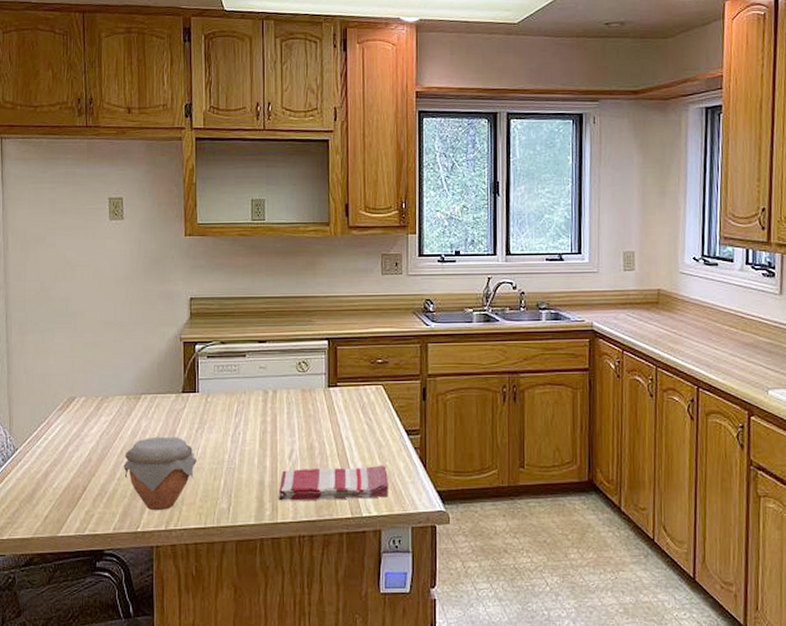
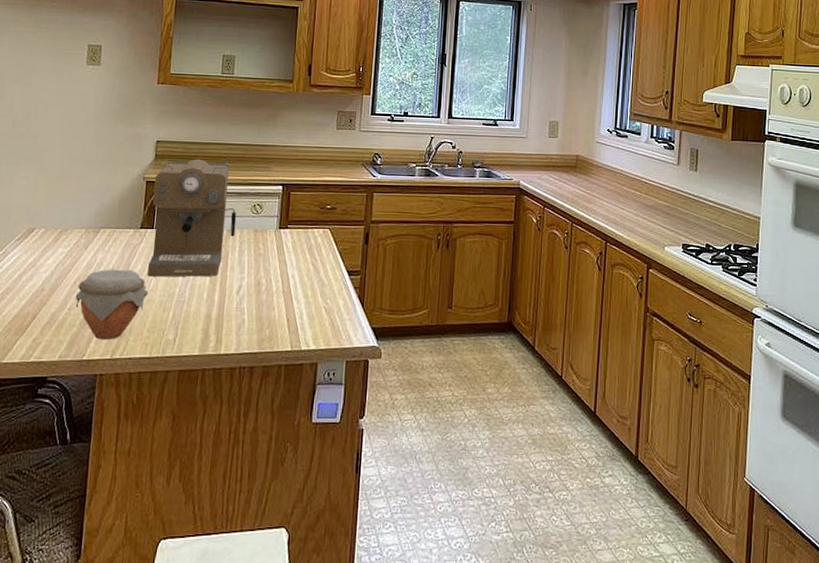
coffee maker: none [192,315,282,443] -> present [147,159,237,277]
dish towel: present [278,465,389,501] -> none [222,302,329,334]

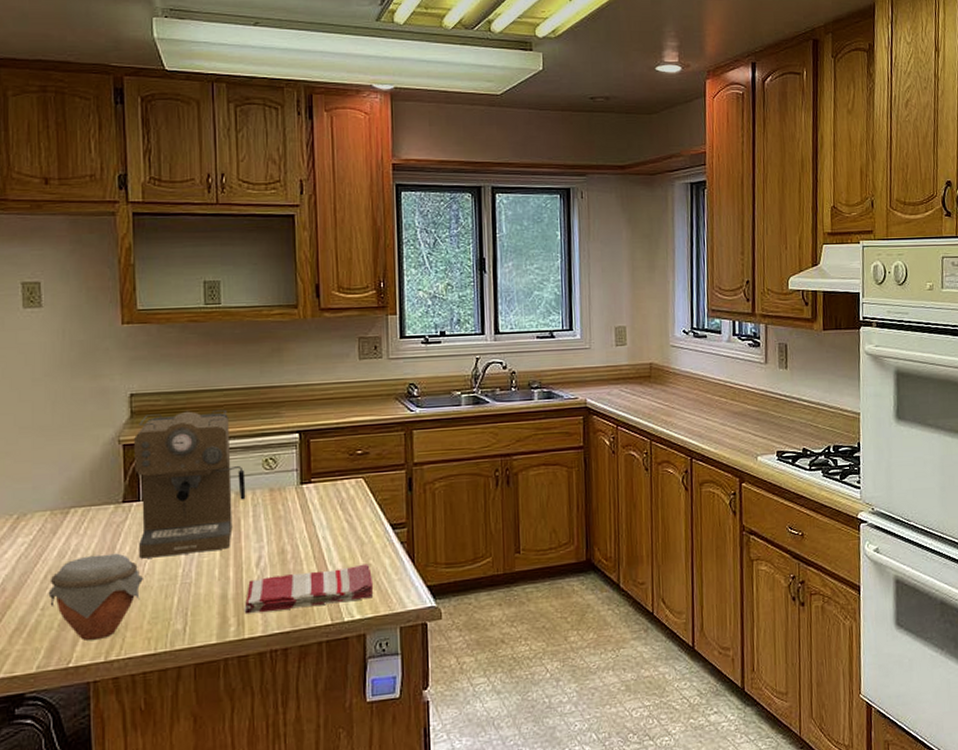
dish towel: none [222,302,329,334] -> present [244,563,374,615]

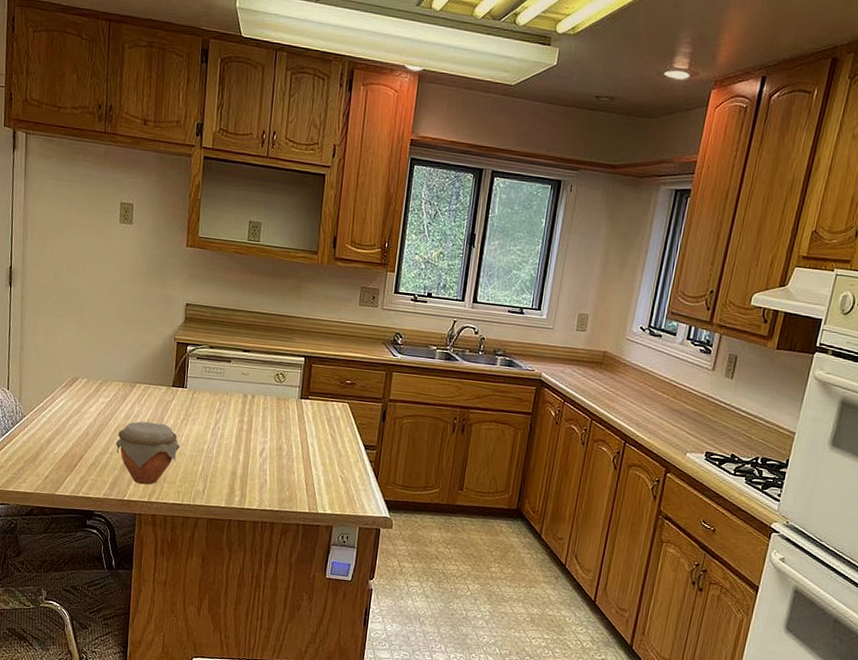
coffee maker: present [134,410,246,559] -> none [179,322,261,437]
dish towel: present [244,563,374,615] -> none [247,465,344,500]

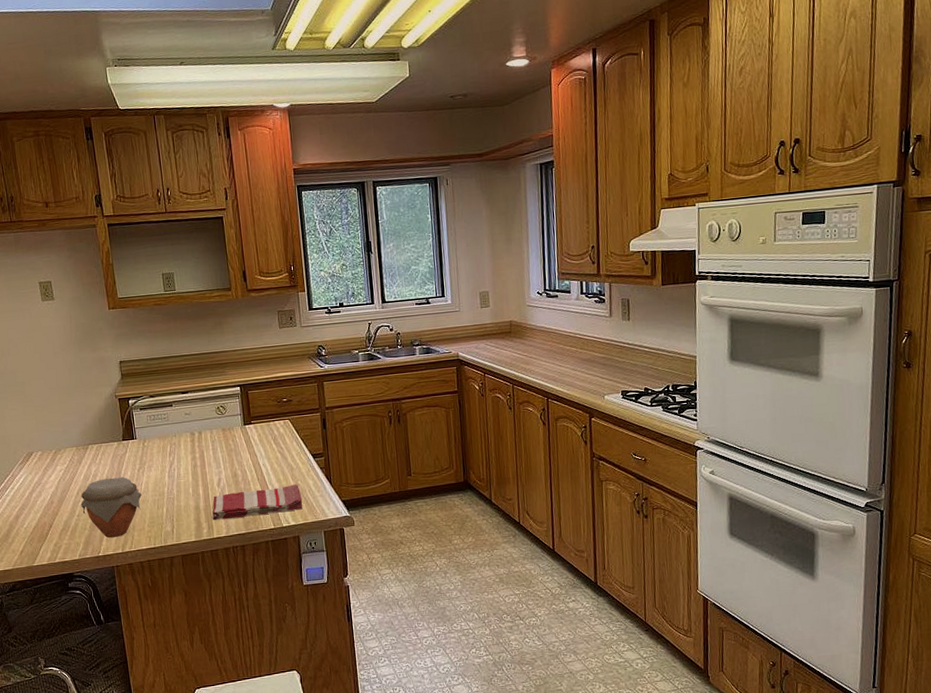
dish towel: none [247,465,344,500] -> present [212,484,303,521]

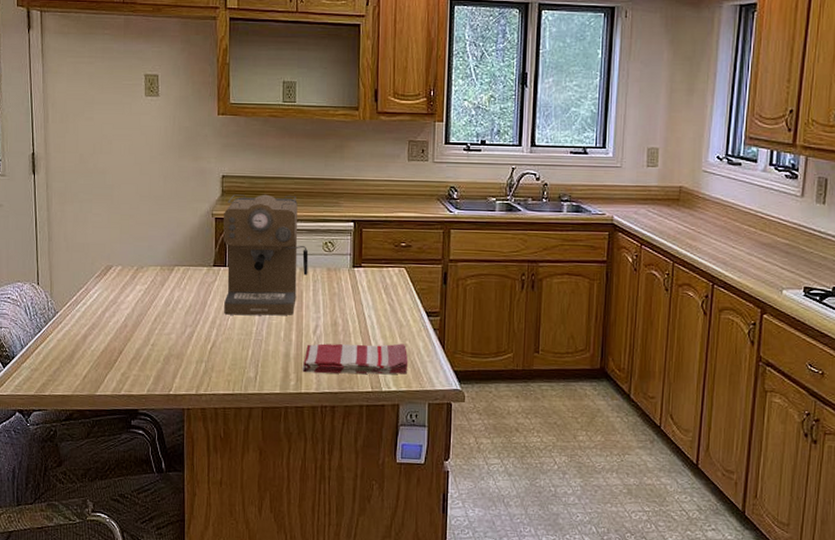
jar: present [80,477,143,538] -> none [157,306,227,376]
coffee maker: none [125,371,206,481] -> present [223,194,309,316]

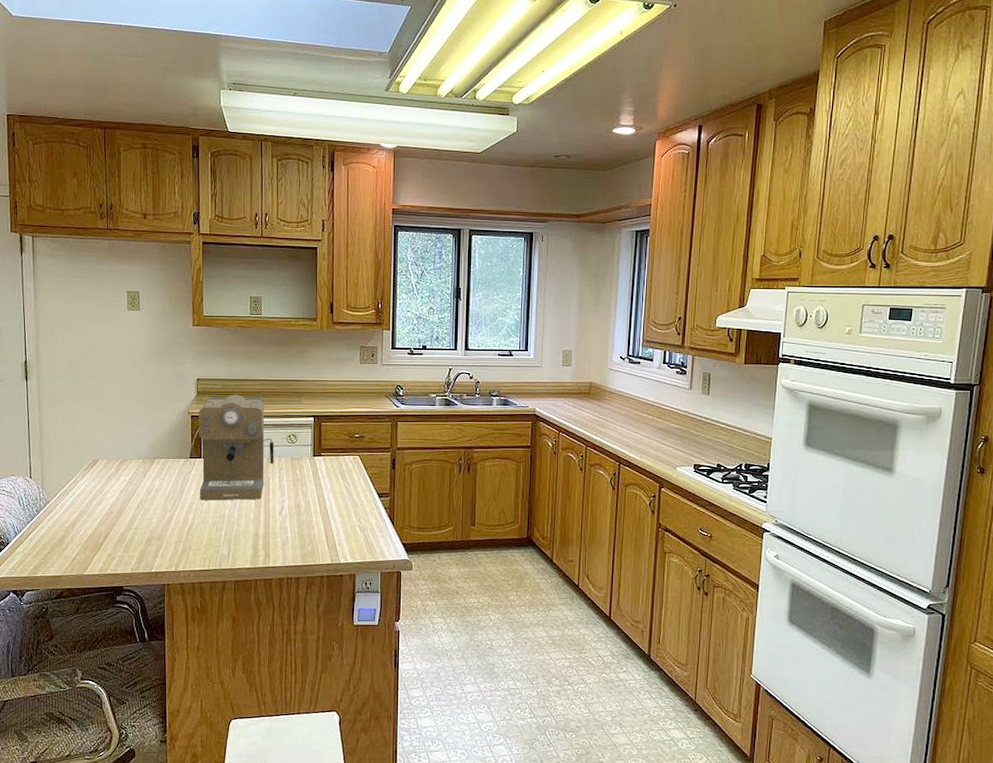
dish towel: present [302,343,409,375] -> none [270,521,363,550]

